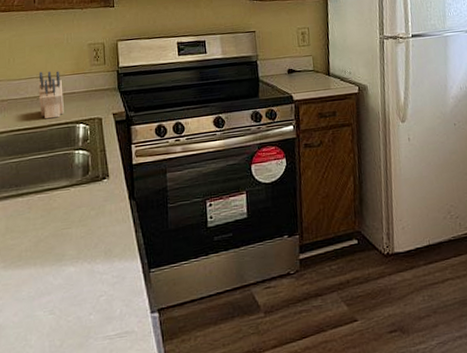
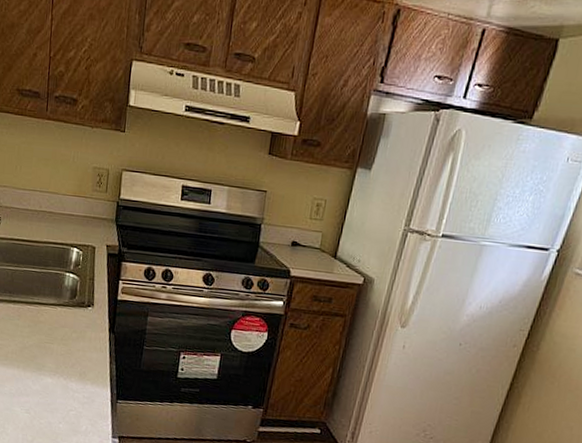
knife block: present [38,71,64,119] -> none [39,186,63,237]

